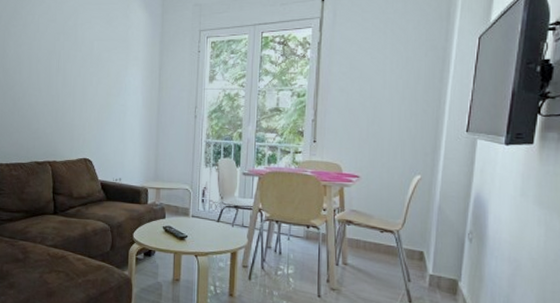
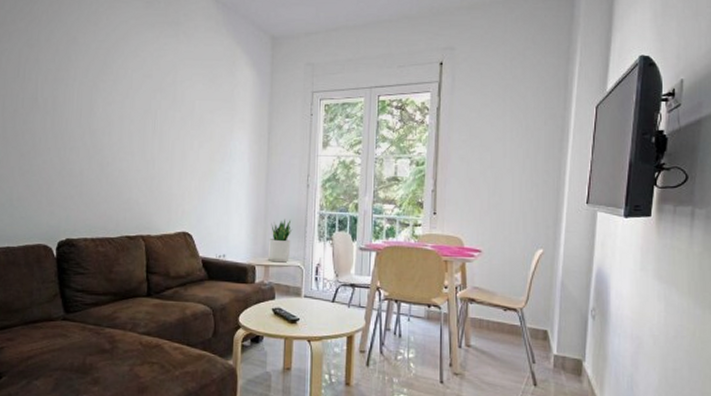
planter: none [159,146,182,186] -> present [267,218,293,263]

